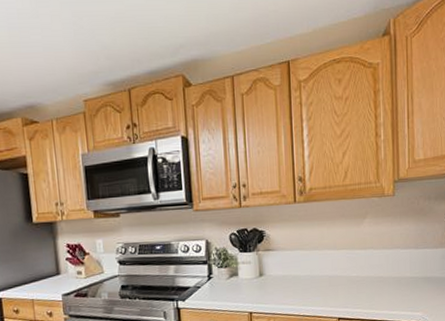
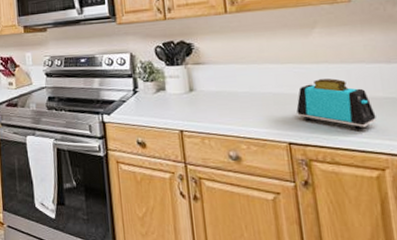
toaster: none [346,262,404,306] -> present [296,78,377,132]

